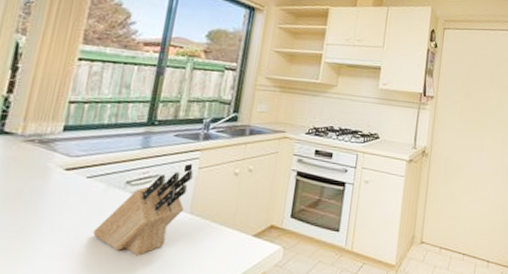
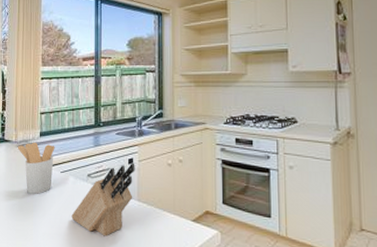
utensil holder: none [24,137,84,205] -> present [18,142,55,195]

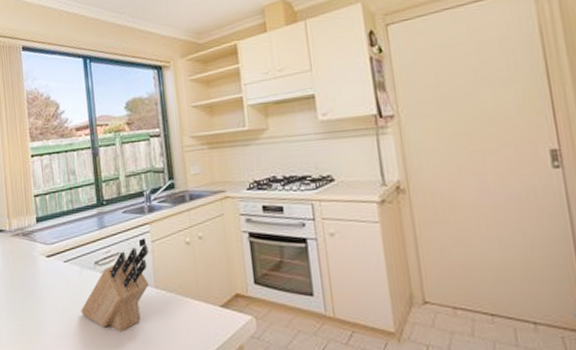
utensil holder: present [18,142,55,195] -> none [13,229,56,290]

